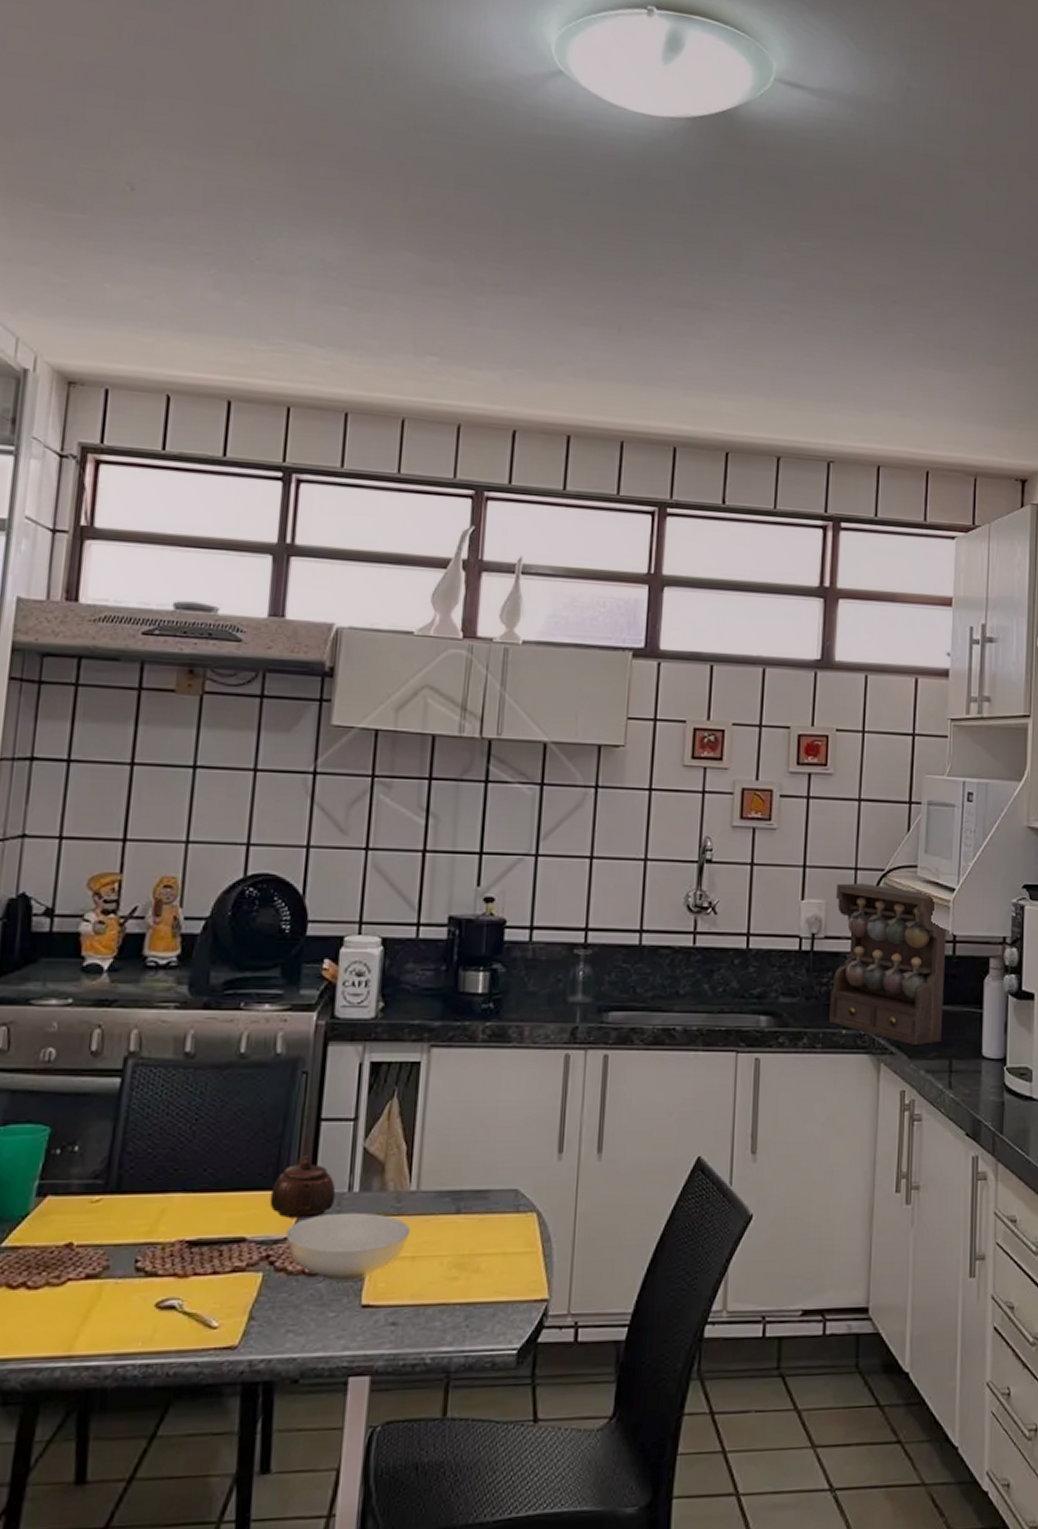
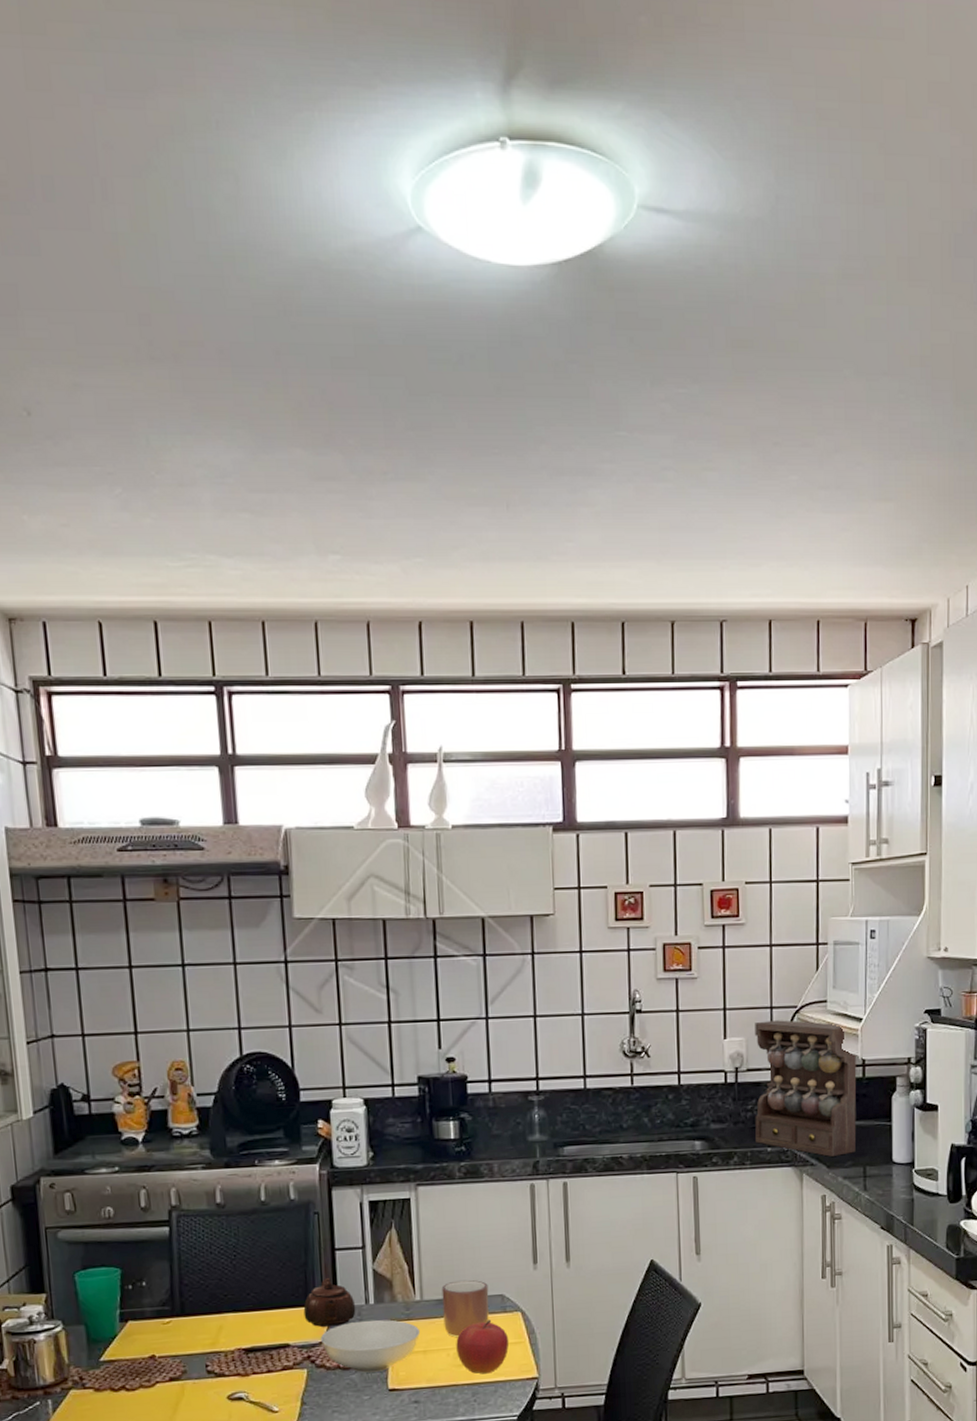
mug: none [441,1168,501,1242] -> present [441,1280,490,1338]
fruit: none [452,1220,519,1291] -> present [456,1319,509,1374]

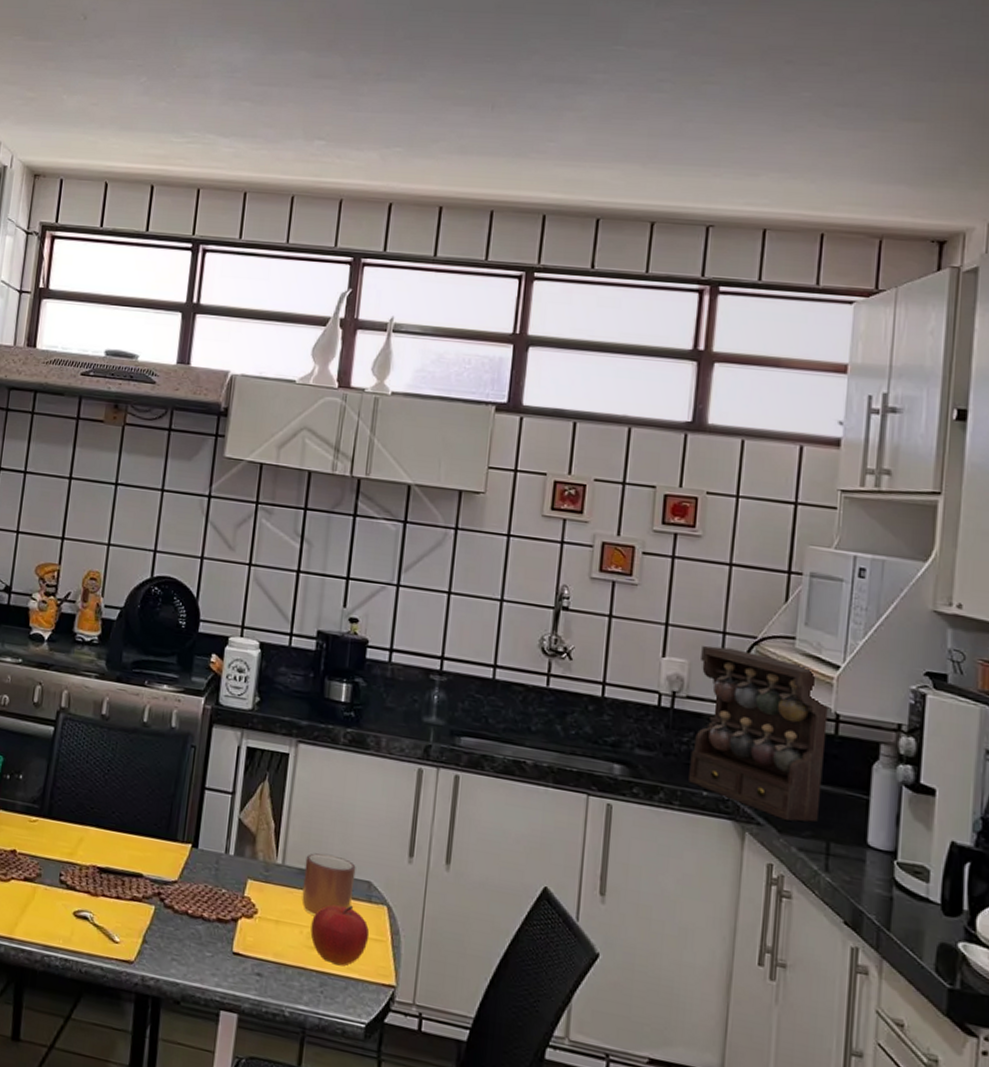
teapot: present [303,1278,356,1327] -> none [162,816,215,869]
bowl: present [320,1319,421,1373] -> none [173,868,277,931]

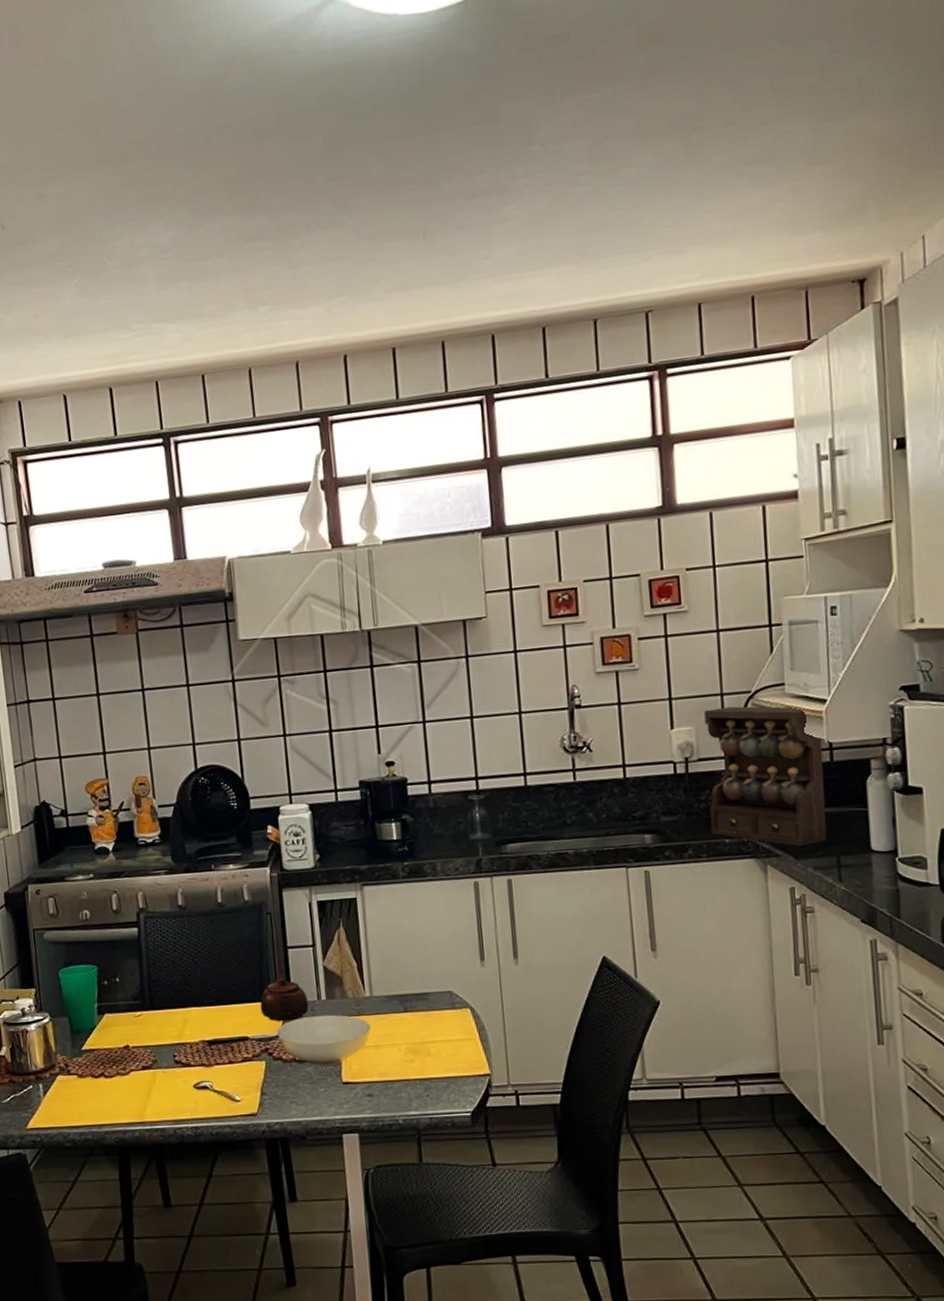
teapot: none [162,816,215,869] -> present [260,975,309,1021]
bowl: none [173,868,277,931] -> present [276,1014,372,1066]
mug: present [301,853,356,917] -> none [390,976,438,1034]
fruit: present [310,904,370,966] -> none [406,1015,460,1070]

